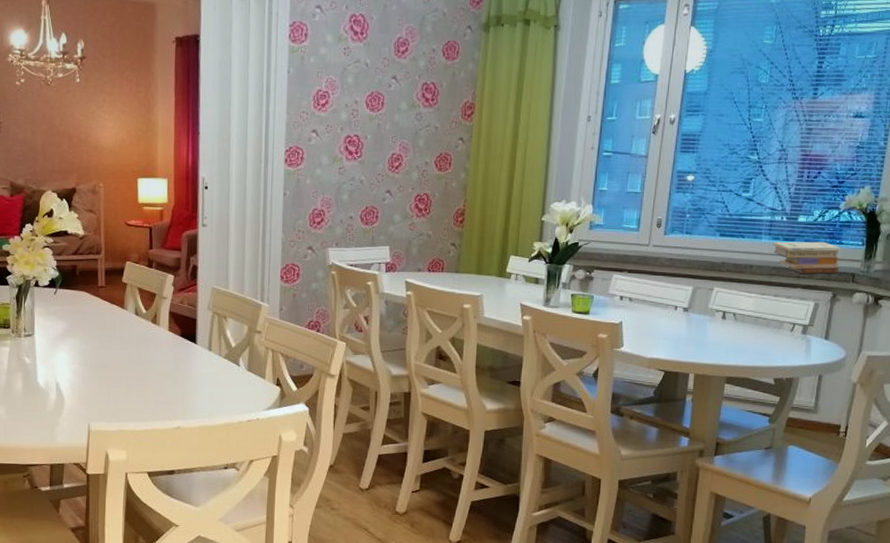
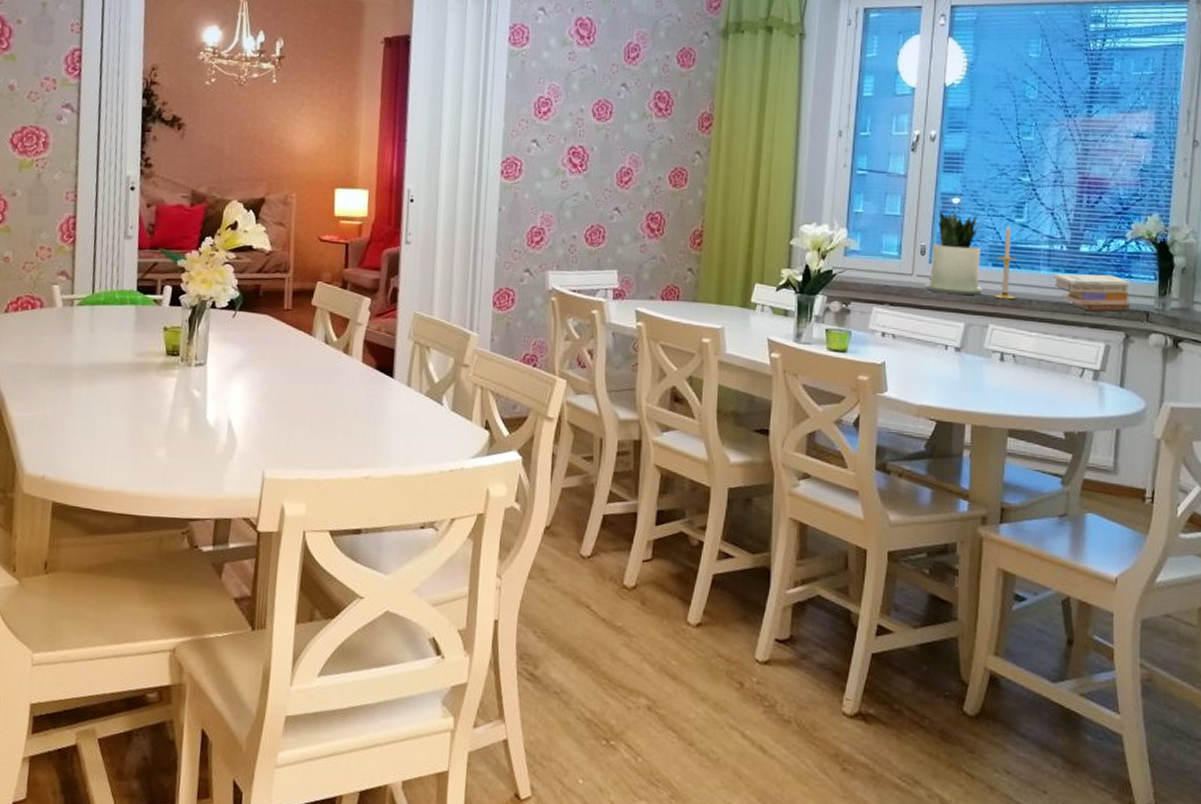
planter: none [659,188,713,262] -> present [924,211,983,295]
candle: none [720,198,741,266] -> present [994,224,1016,300]

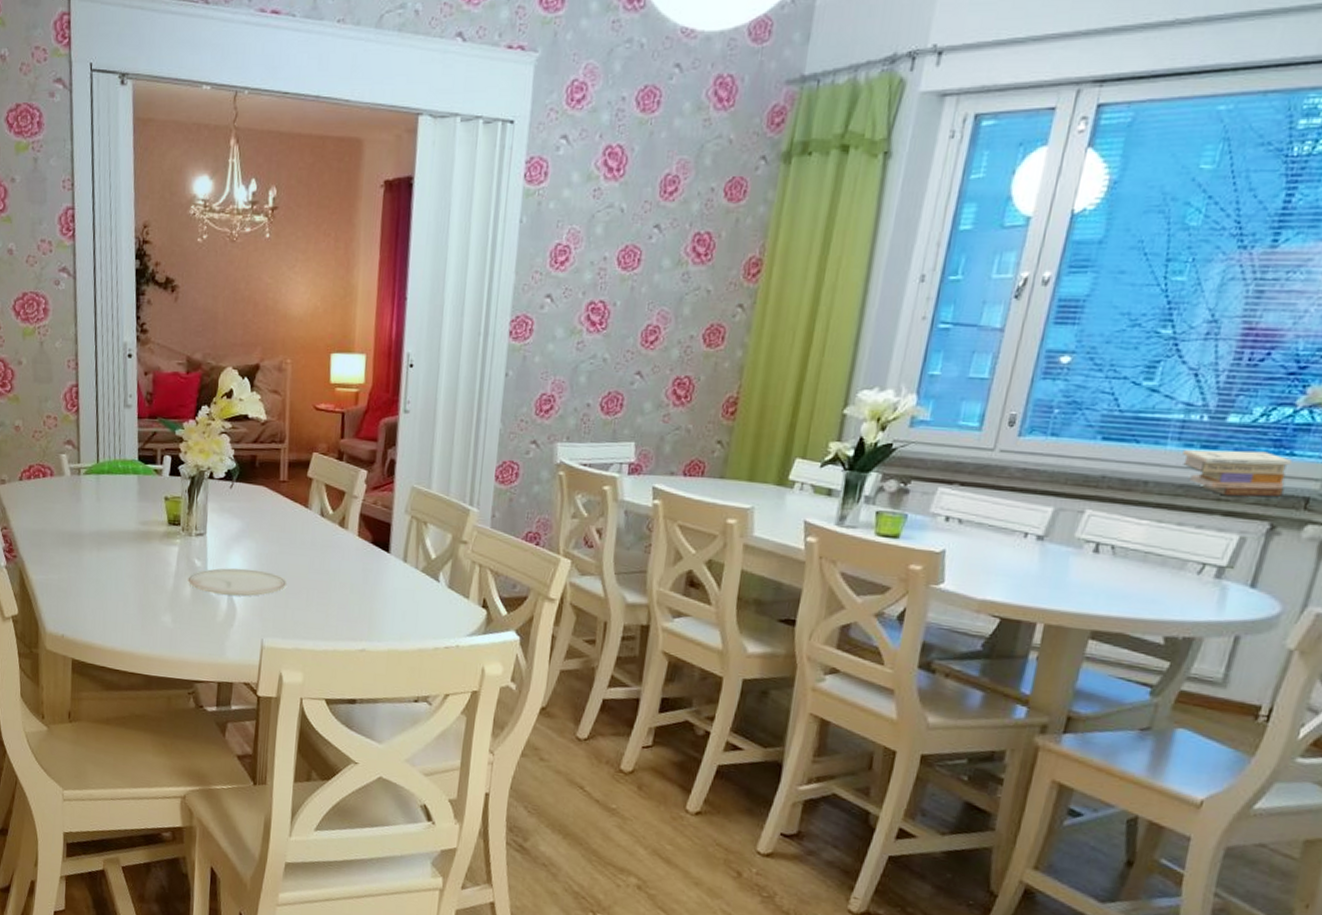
plate: none [185,397,290,427] -> present [188,568,286,597]
planter: present [924,211,983,295] -> none [1007,372,1097,474]
candle: present [994,224,1016,300] -> none [1098,388,1136,481]

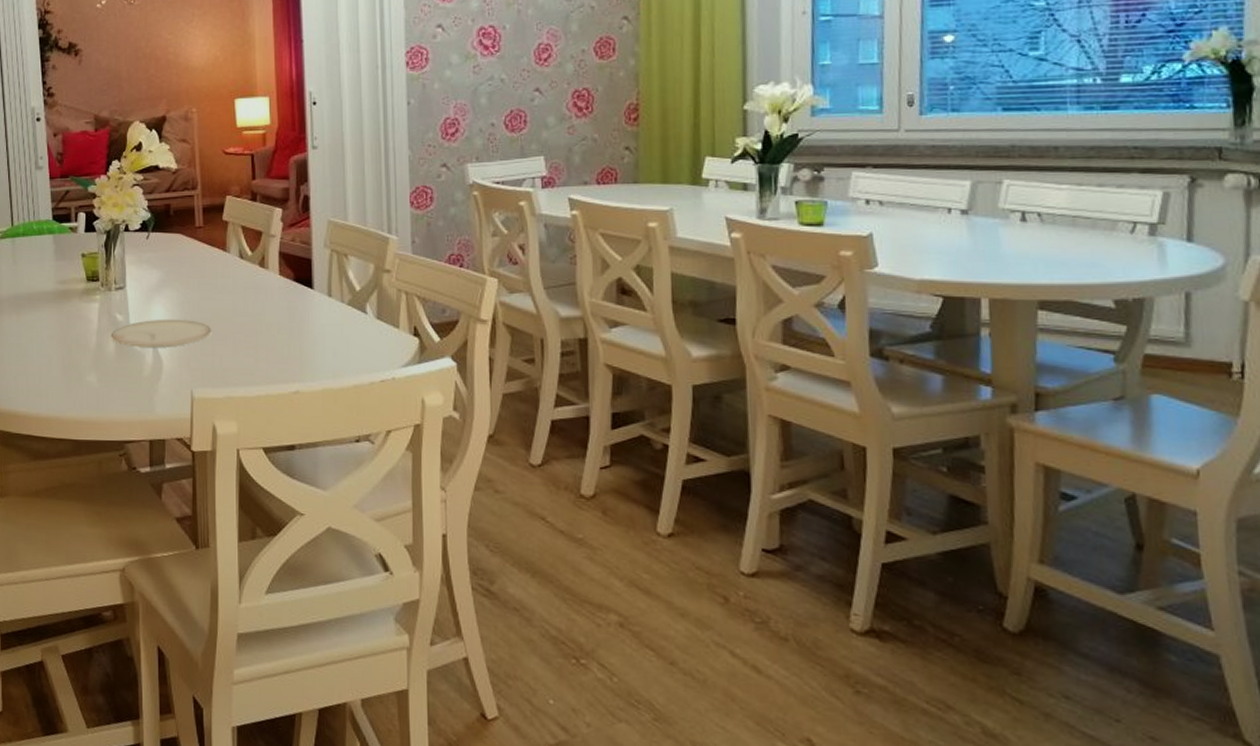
books: present [1183,449,1293,497] -> none [1085,107,1196,154]

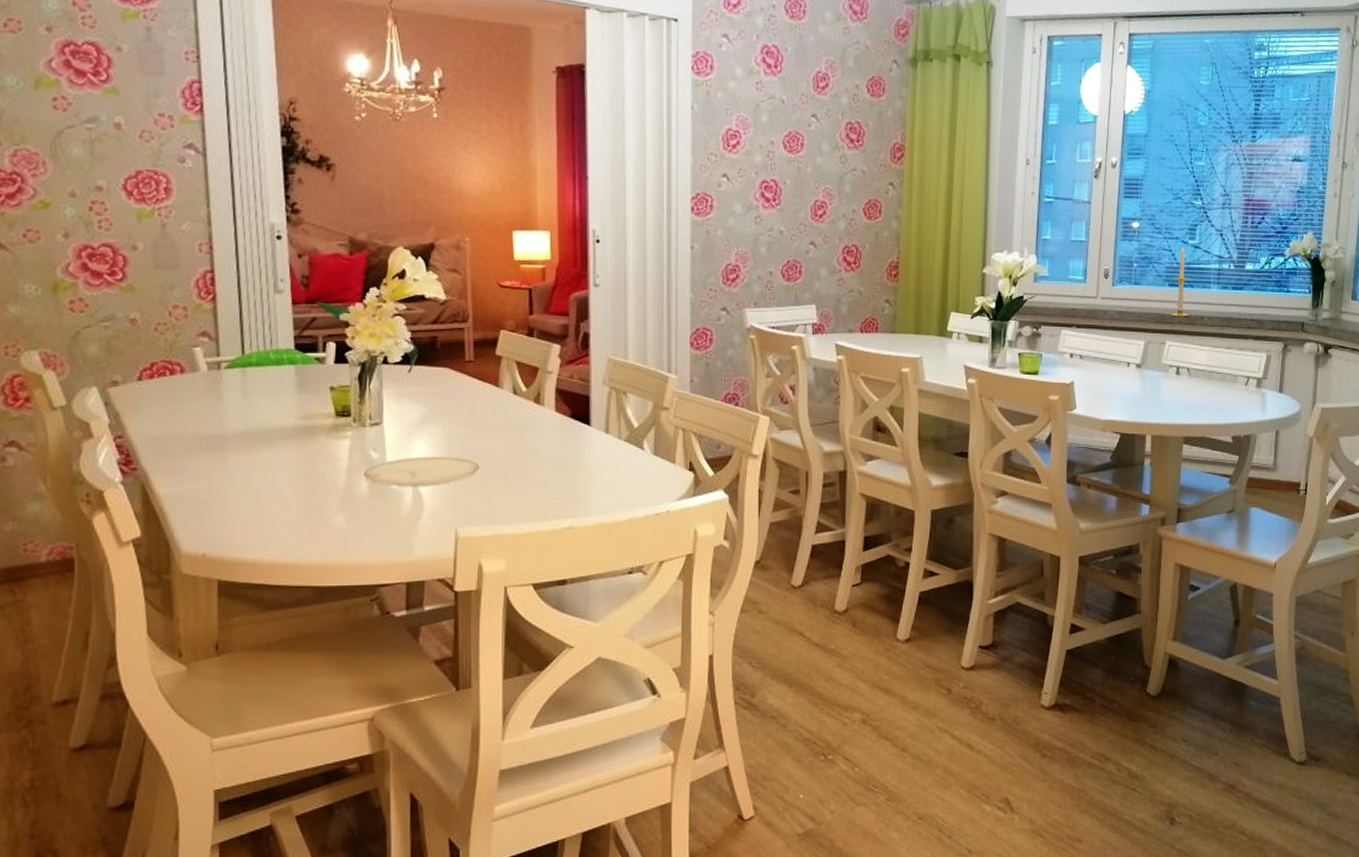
candle: none [1007,59,1037,149] -> present [1170,246,1190,317]

